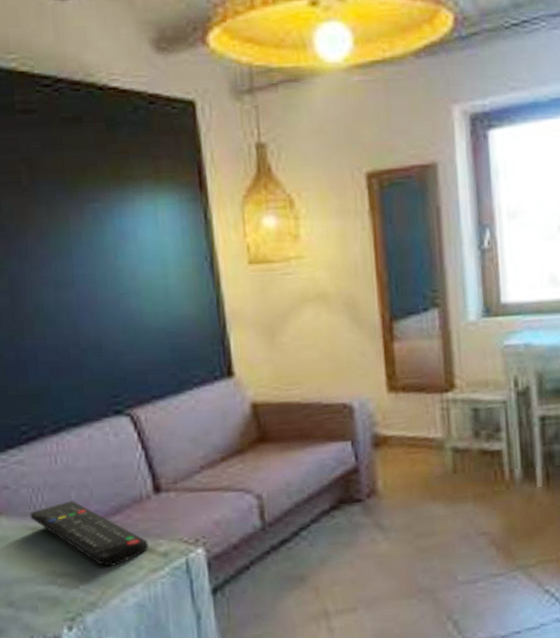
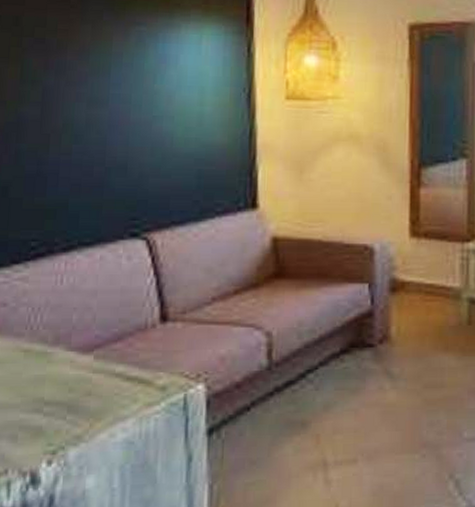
remote control: present [30,501,148,566] -> none [25,324,147,397]

